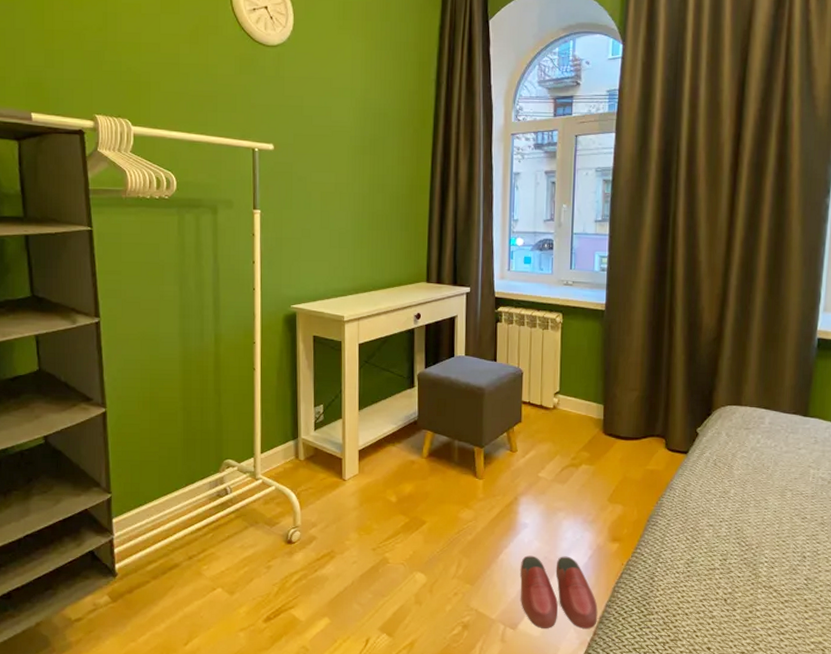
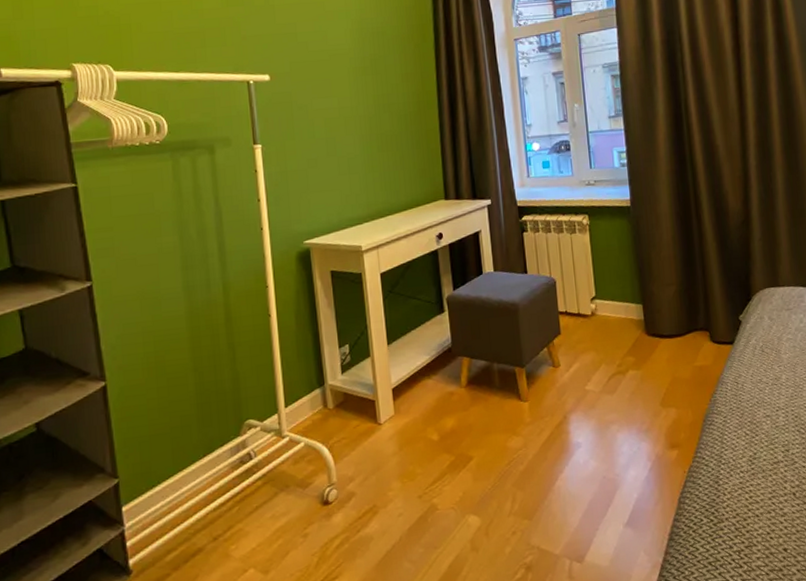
slippers: present [520,555,598,629] -> none [579,472,667,557]

